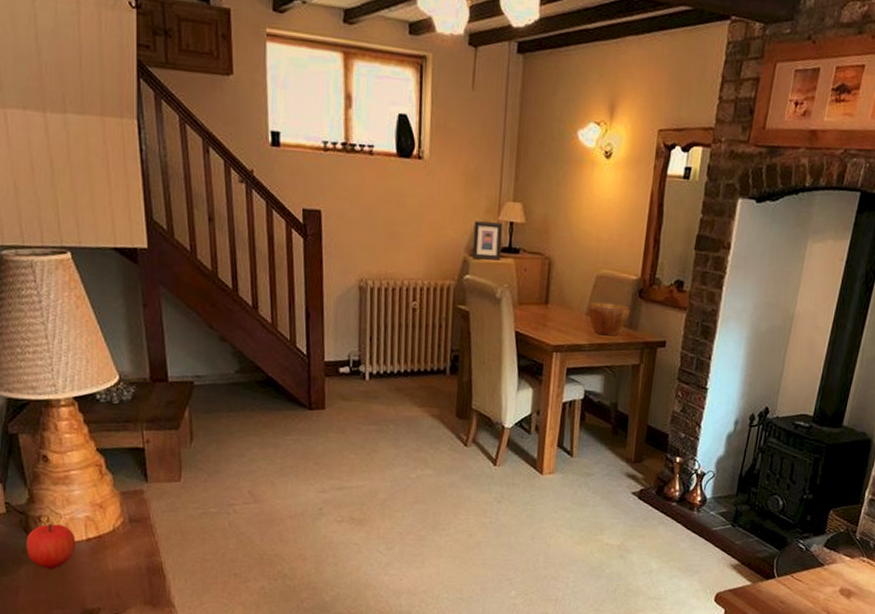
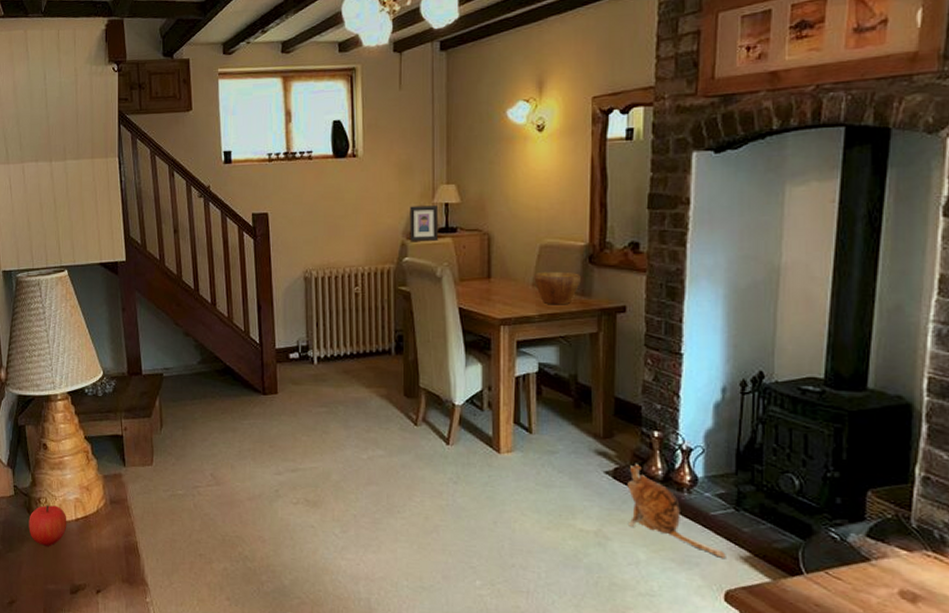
cat: none [646,485,721,566] -> present [627,463,726,558]

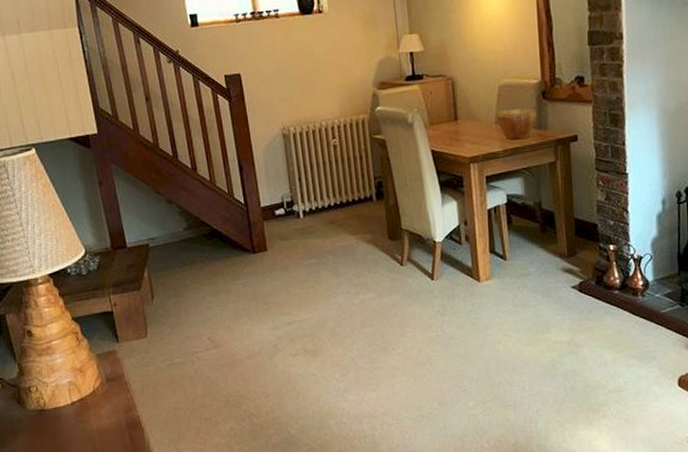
fruit: present [29,505,67,546] -> none [20,392,63,435]
picture frame: present [409,206,439,241] -> none [377,55,407,91]
cat: present [627,463,726,558] -> none [591,275,677,349]

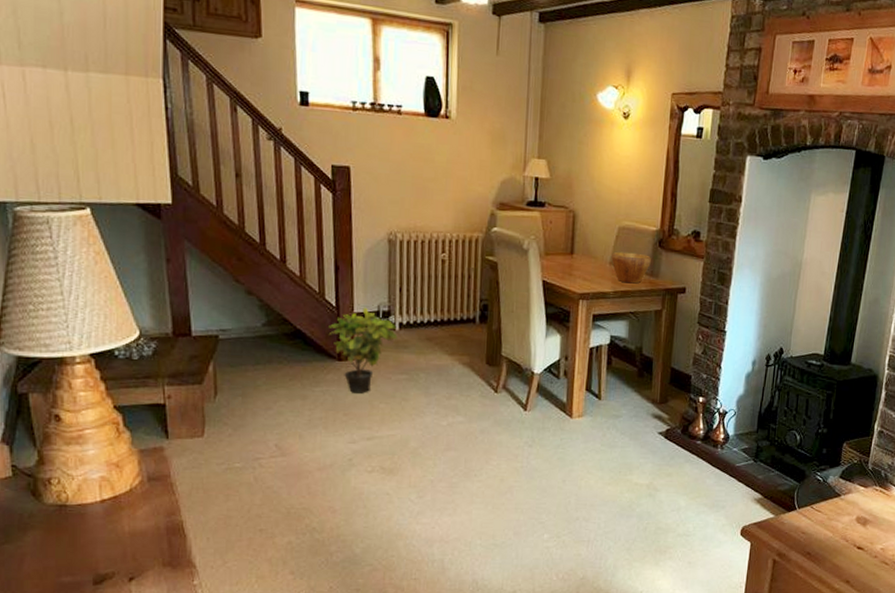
potted plant: none [240,200,303,282] -> present [328,307,398,393]

